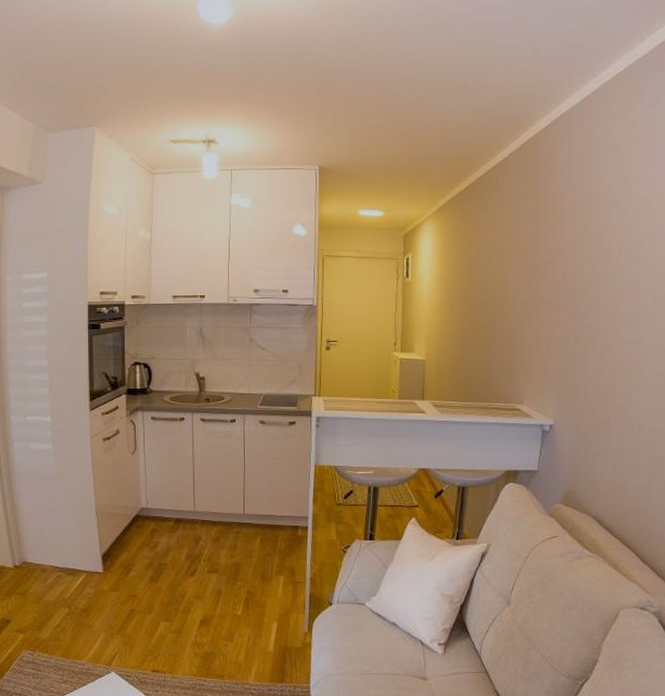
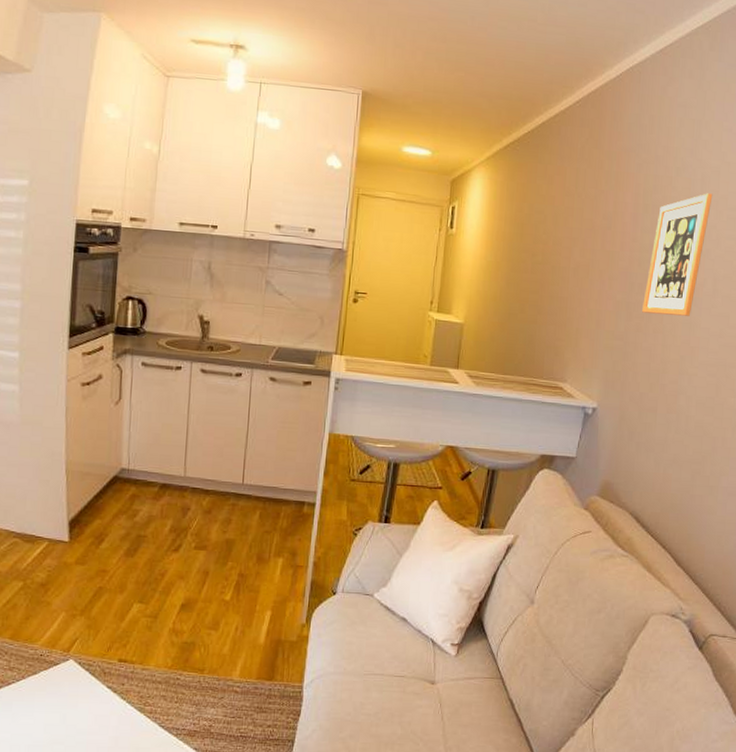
picture frame: none [588,221,646,336] -> present [642,193,713,316]

